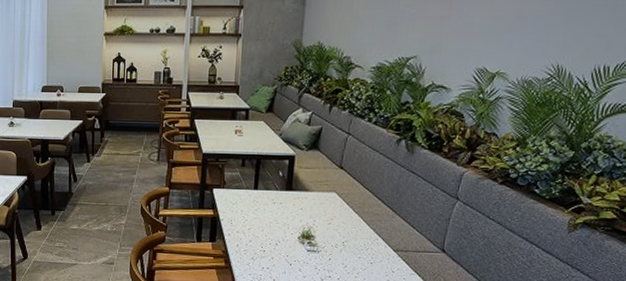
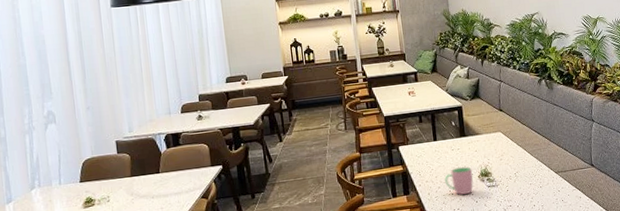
cup: none [258,223,293,254] -> present [444,166,473,195]

